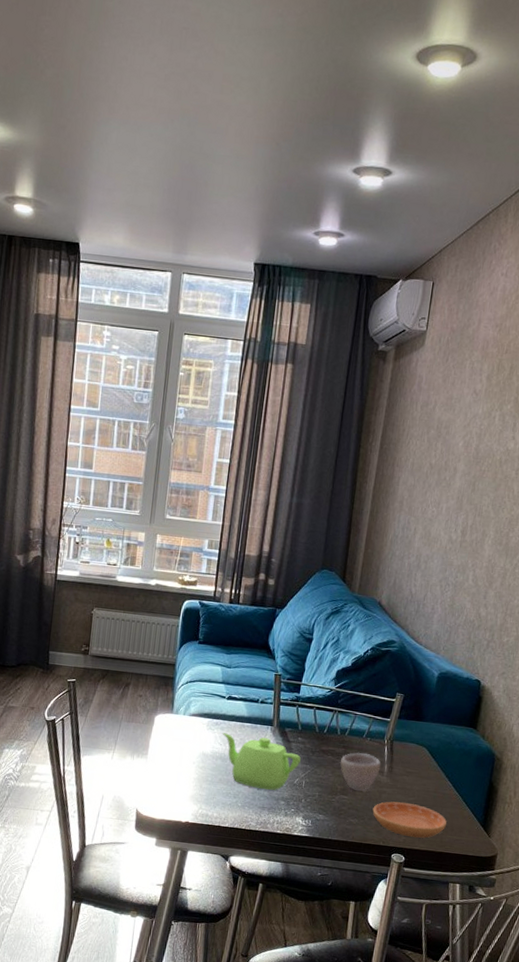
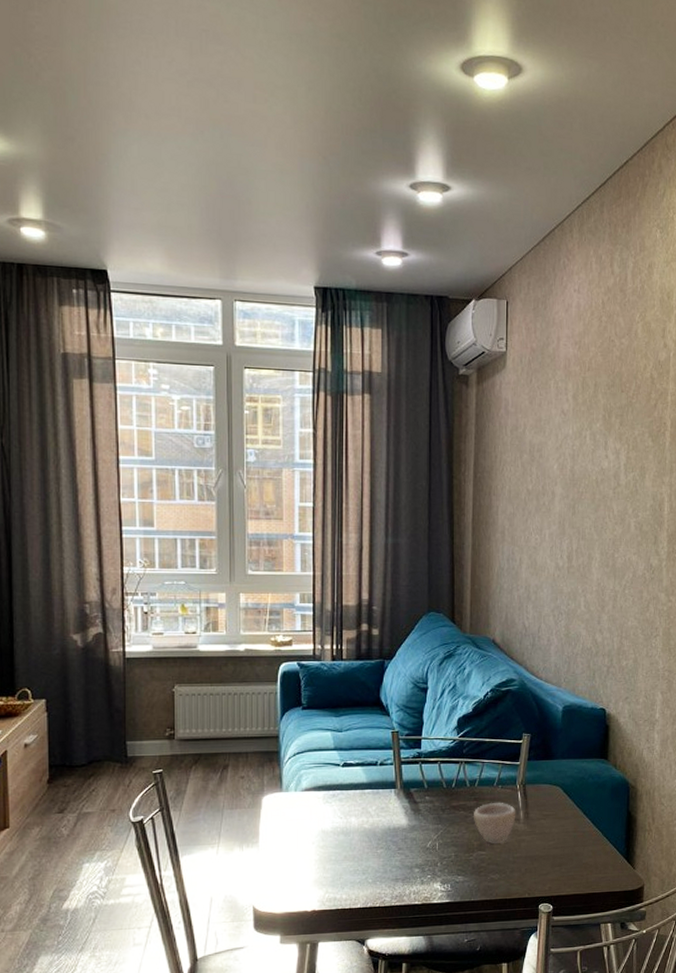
teapot: present [222,733,301,791] -> none [341,803,431,860]
saucer: present [372,801,447,838] -> none [513,848,590,883]

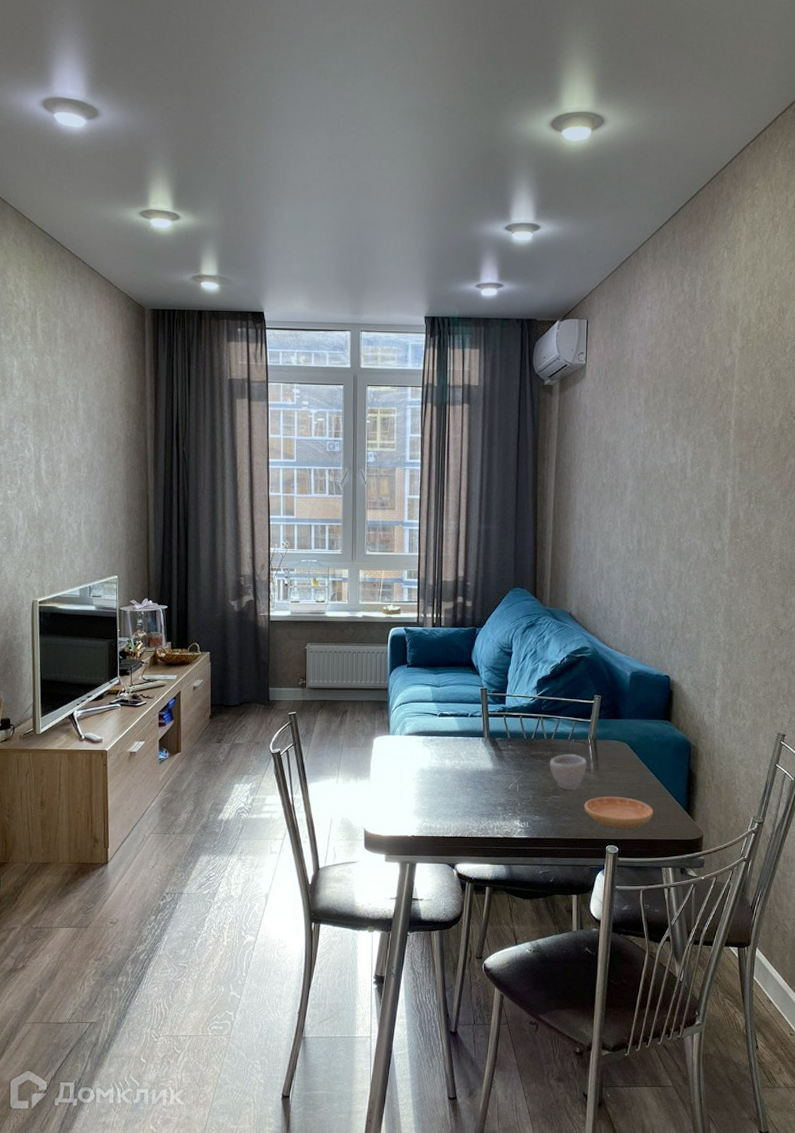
saucer: none [513,848,590,883] -> present [584,796,653,828]

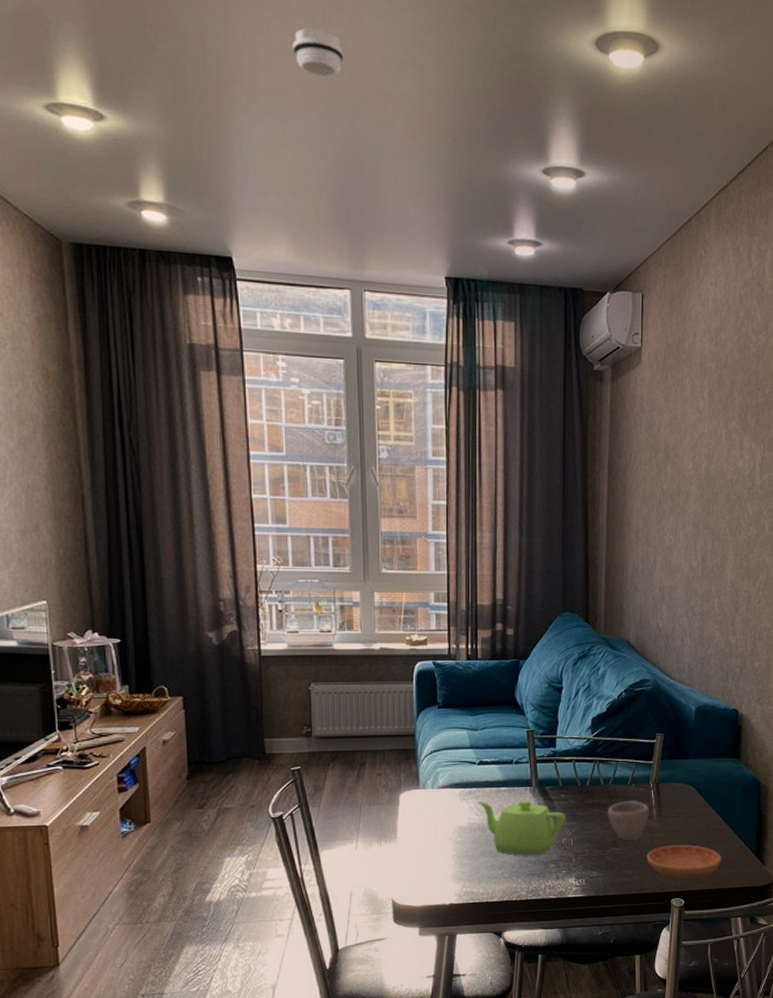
smoke detector: none [315,137,353,173] -> present [292,28,344,78]
teapot: none [437,748,513,798] -> present [477,800,566,856]

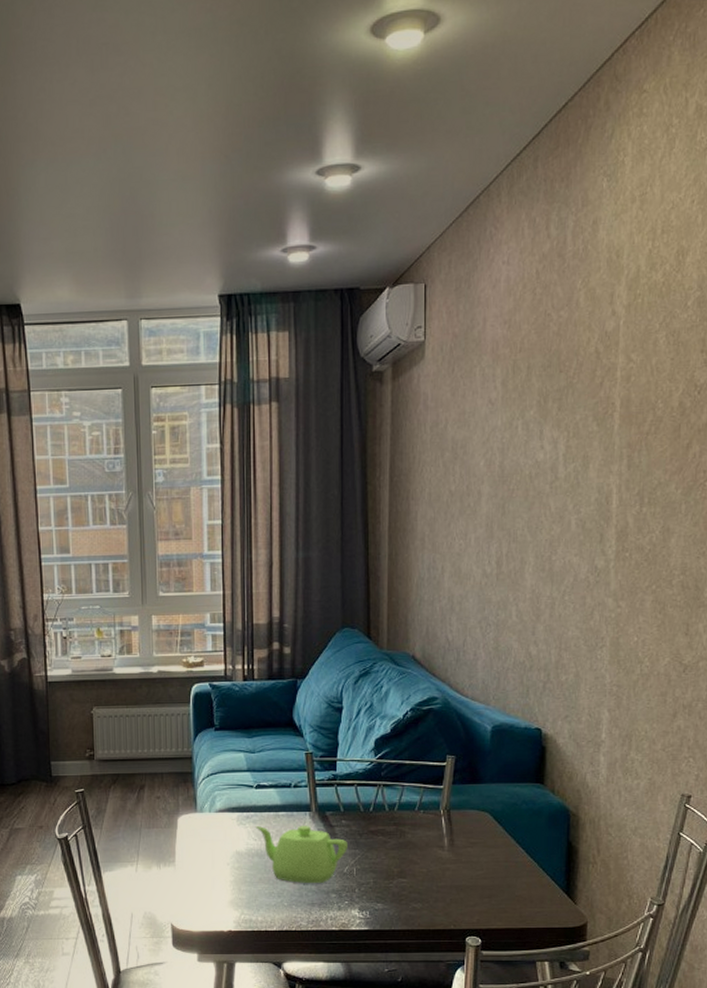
smoke detector: present [292,28,344,78] -> none [73,73,120,119]
cup: present [608,800,649,840] -> none [393,827,440,871]
saucer: present [646,845,721,879] -> none [437,878,524,915]

